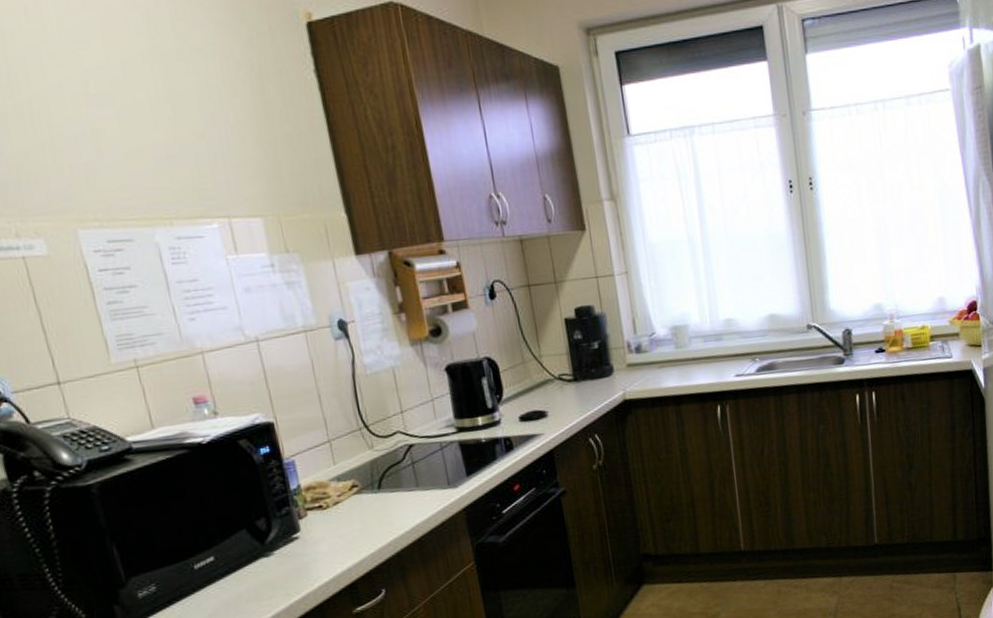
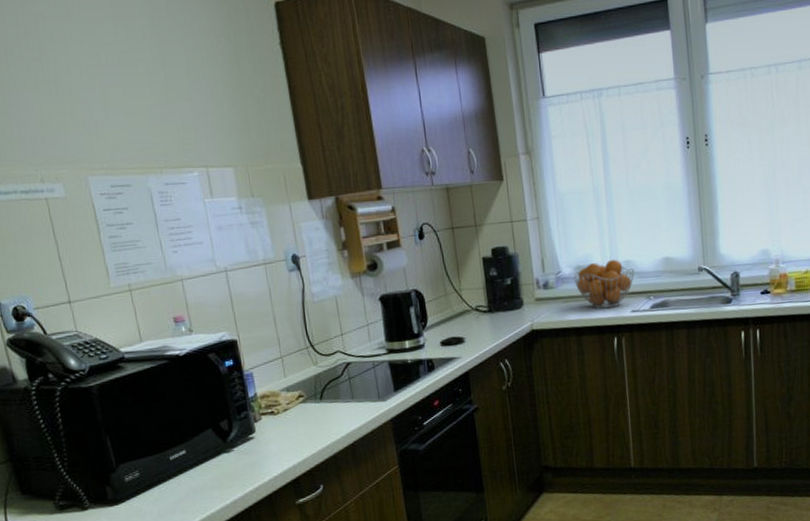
fruit basket: none [669,317,738,374] -> present [573,259,635,309]

